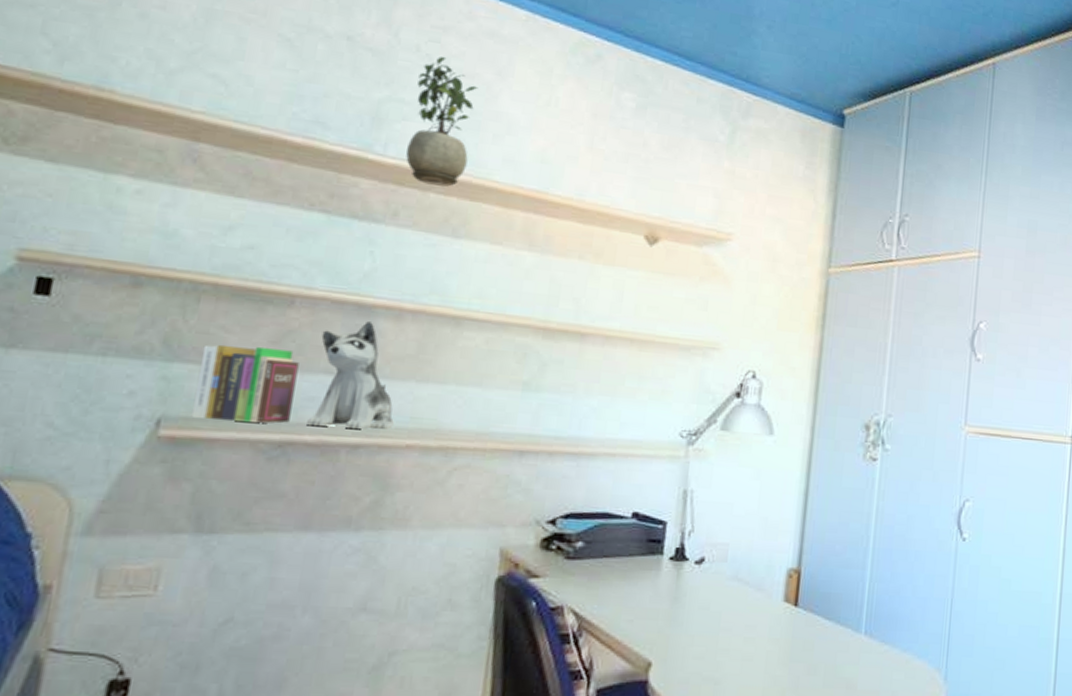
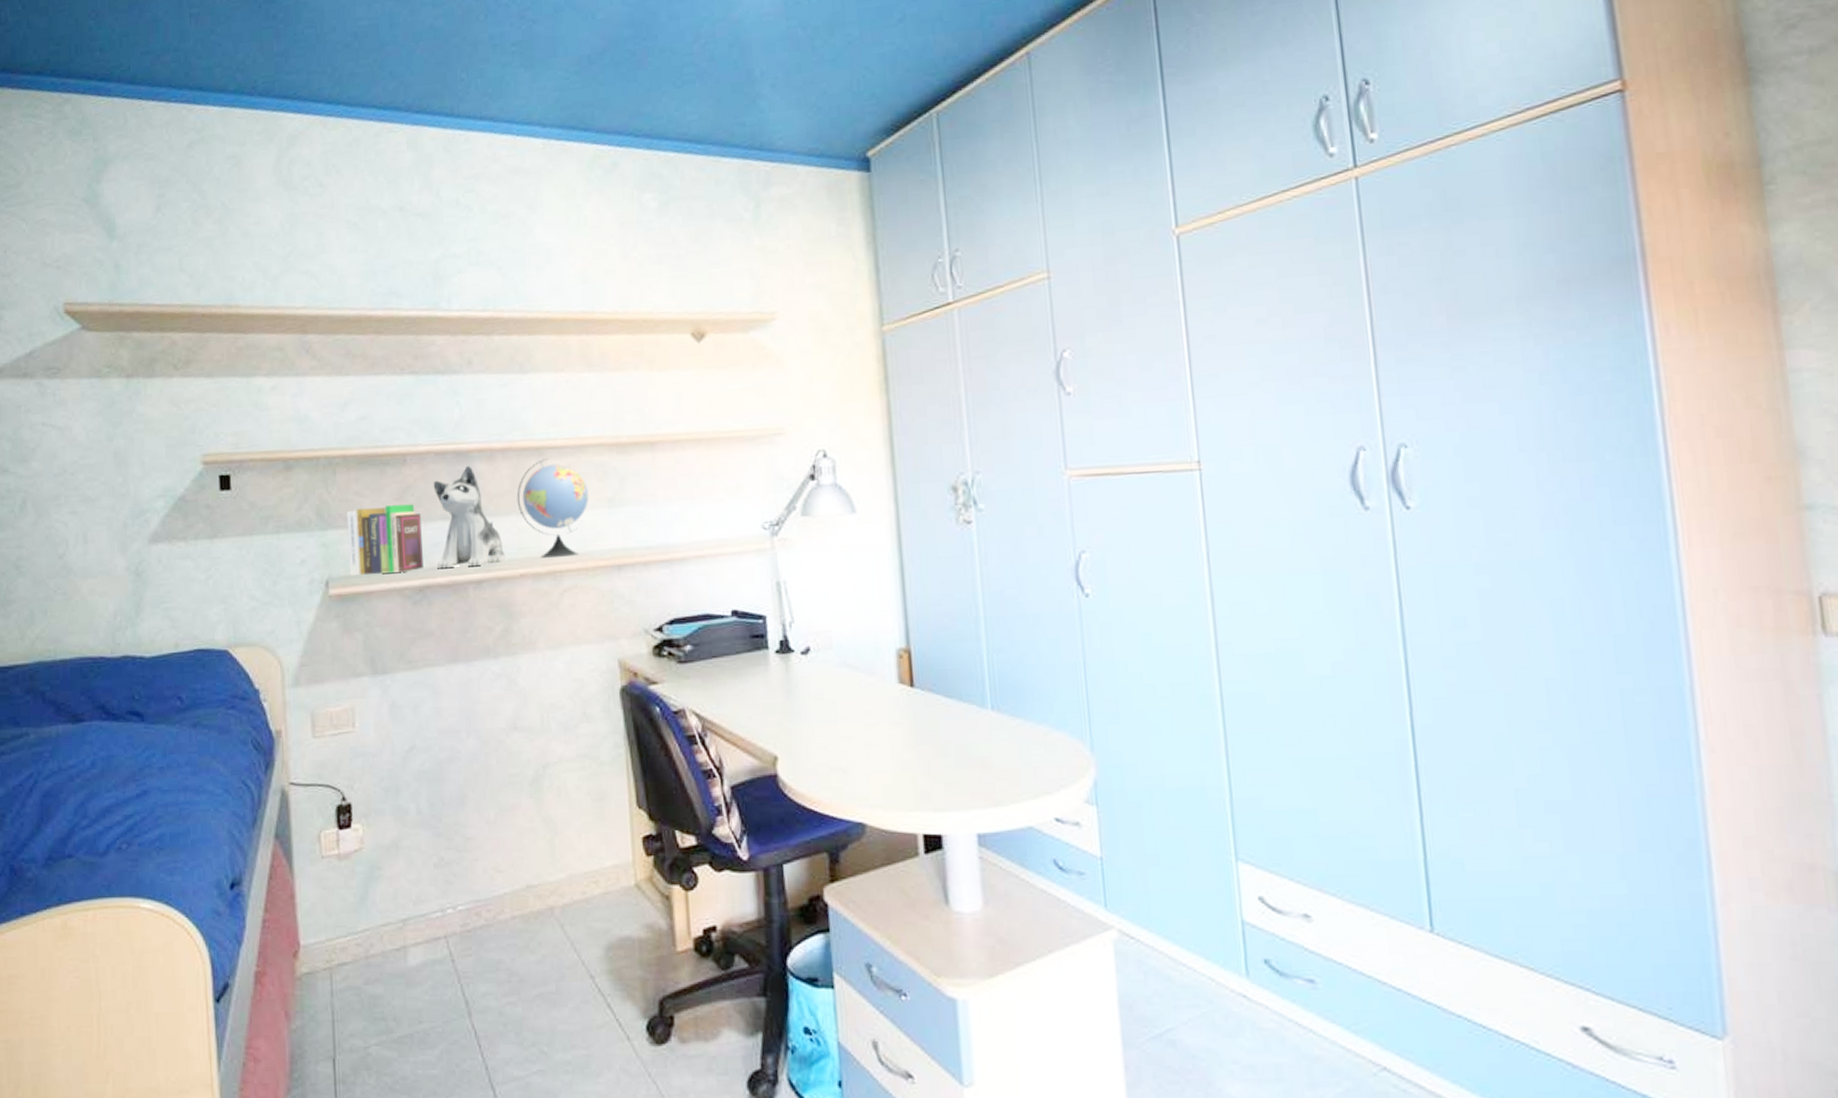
potted plant: present [406,56,478,187] -> none [463,203,520,328]
globe: none [419,329,503,435] -> present [516,458,589,559]

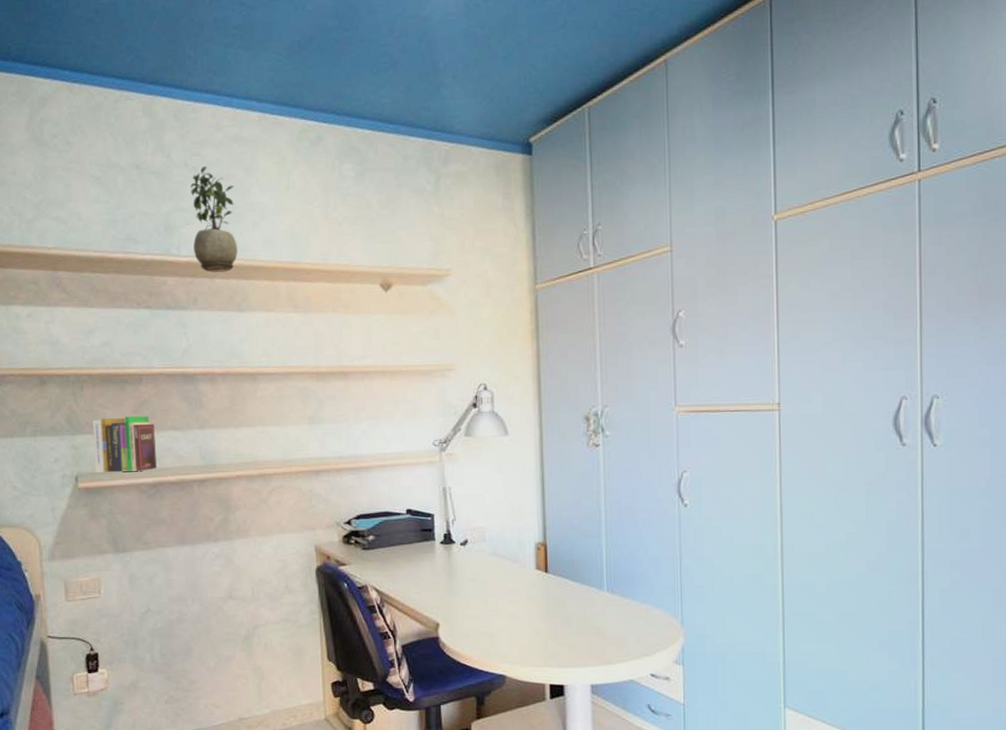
plush toy: present [433,466,507,569] -> none [164,387,226,470]
potted plant: none [463,203,520,328] -> present [191,165,238,273]
globe: present [516,458,589,559] -> none [234,383,293,464]

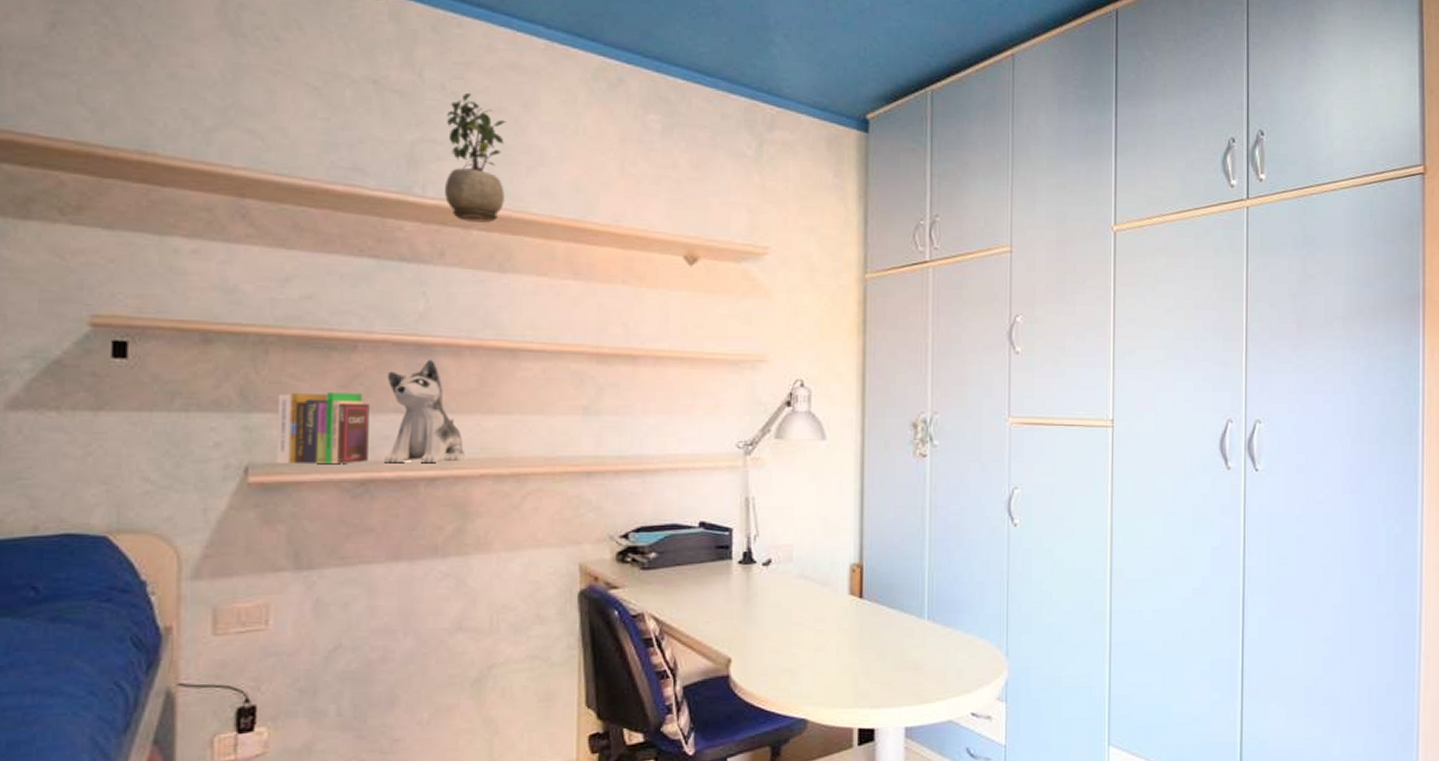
plush toy: none [164,387,226,470] -> present [385,360,467,464]

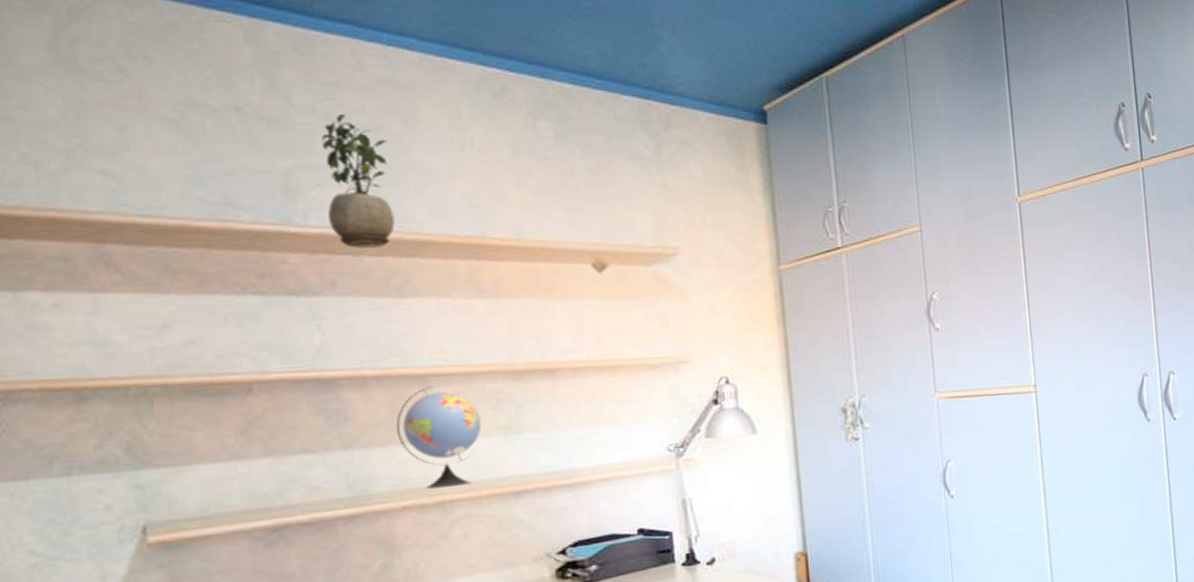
books: present [275,391,370,465] -> none [170,437,278,520]
plush toy: present [385,360,467,464] -> none [288,395,386,506]
globe: none [483,361,562,461] -> present [395,386,482,490]

